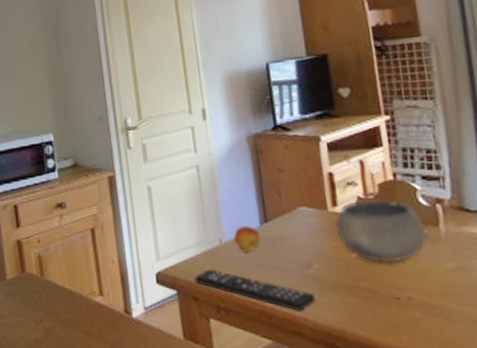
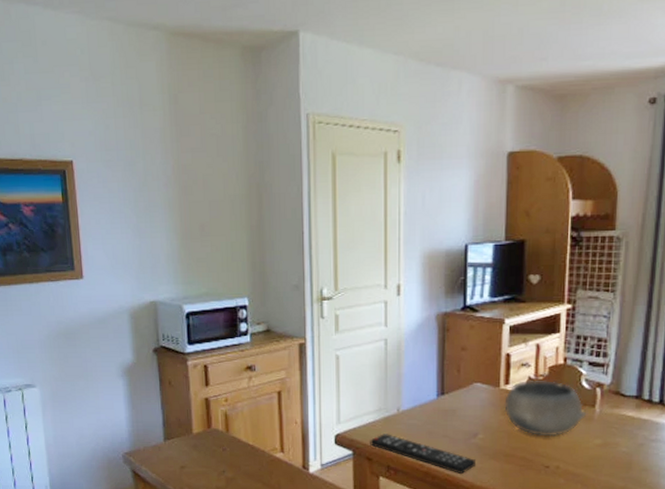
fruit: present [233,226,262,252] -> none [411,397,436,420]

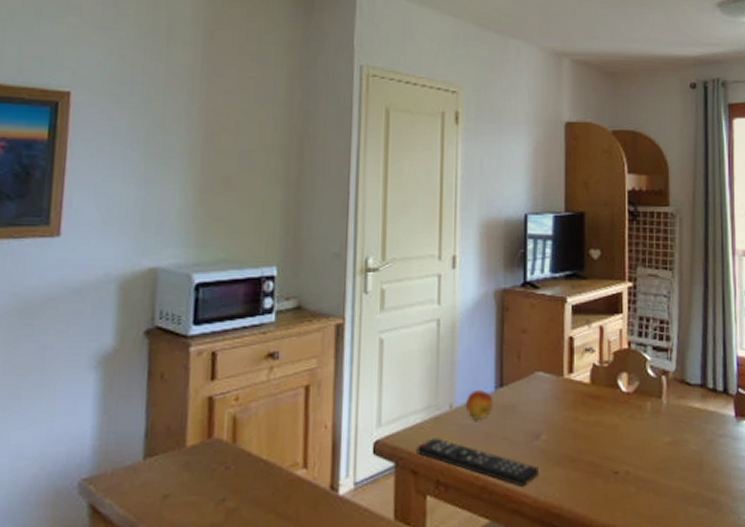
fruit: none [411,397,436,420] -> present [465,390,494,420]
bowl: present [503,379,587,437] -> none [567,367,654,435]

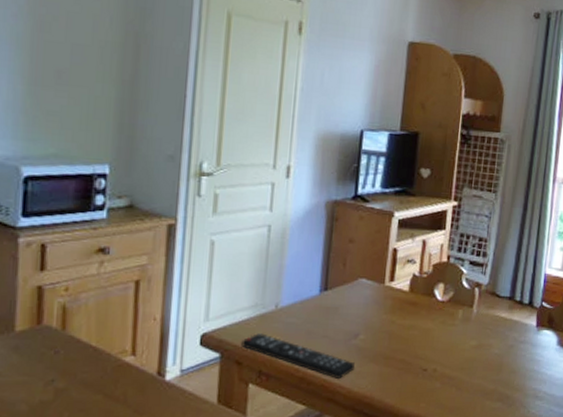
fruit: present [465,390,494,420] -> none [290,292,318,319]

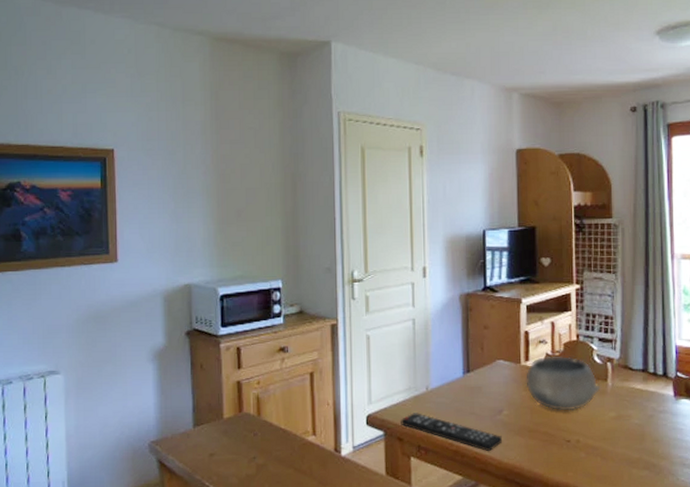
bowl: none [386,277,465,338] -> present [524,355,601,411]

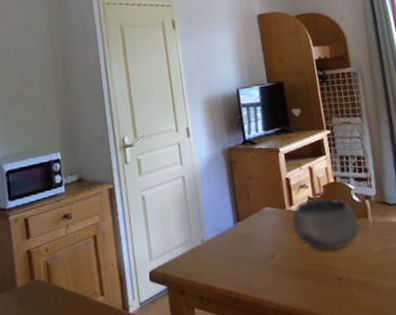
remote control: present [401,413,502,451] -> none [181,265,278,296]

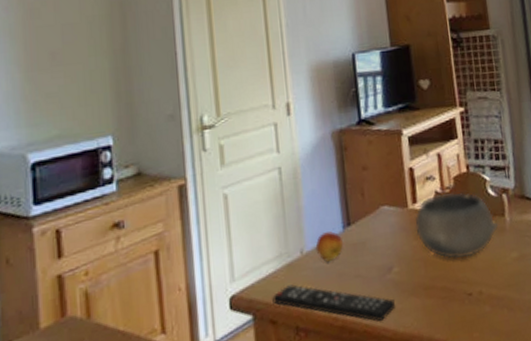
remote control: none [181,265,278,296] -> present [272,284,395,321]
fruit: none [213,226,235,249] -> present [315,231,344,262]

